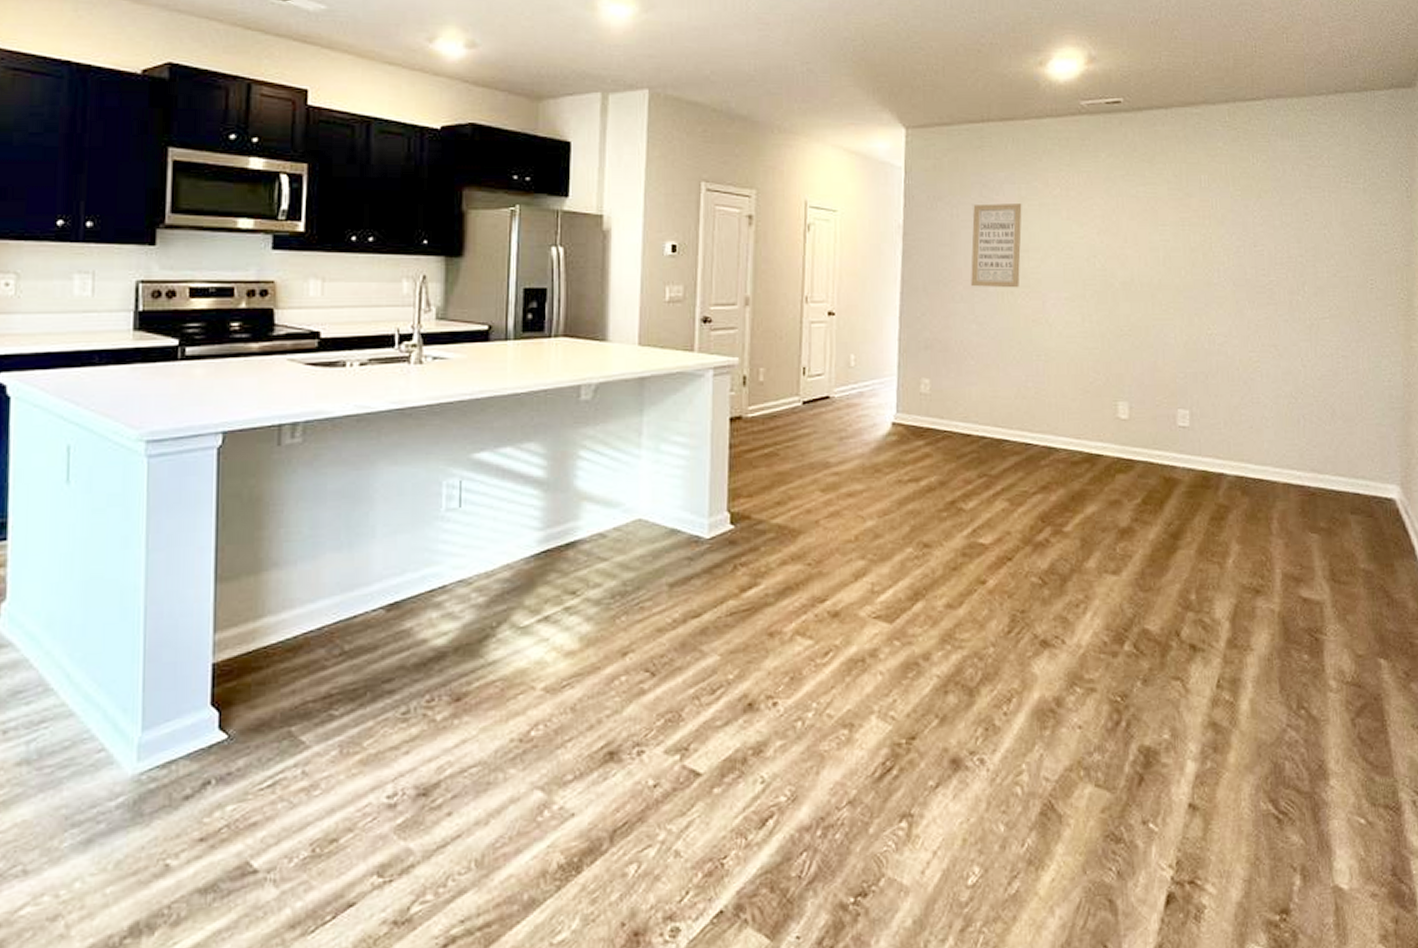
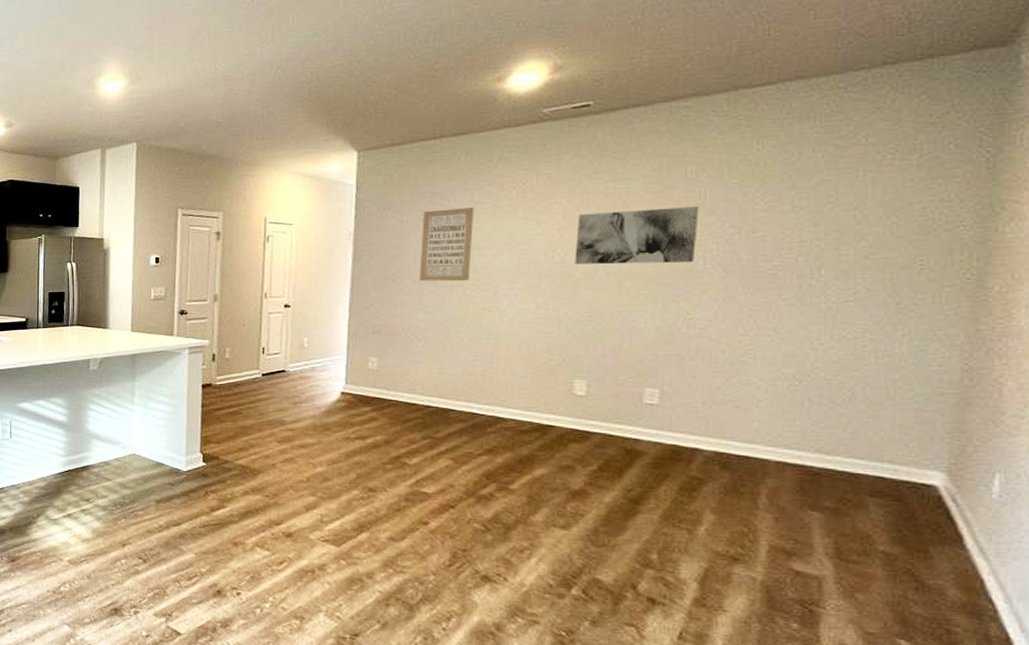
wall art: none [1113,216,1213,275] -> present [575,206,699,265]

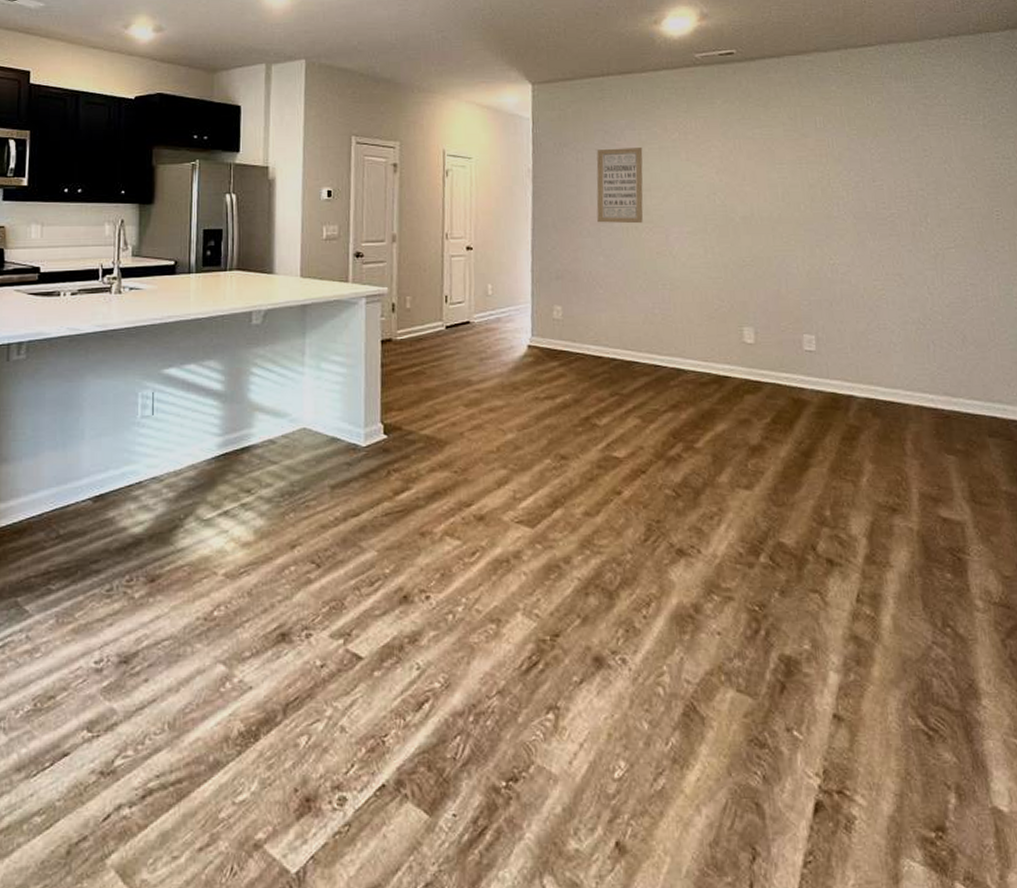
wall art: present [575,206,699,265] -> none [732,155,831,209]

